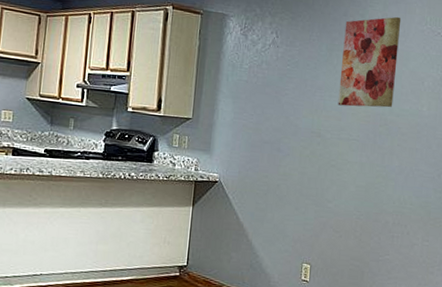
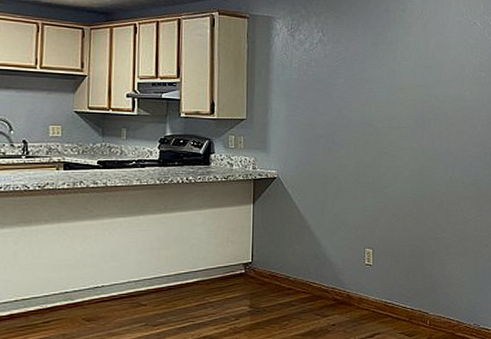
wall art: present [338,16,401,108] -> none [386,9,439,96]

